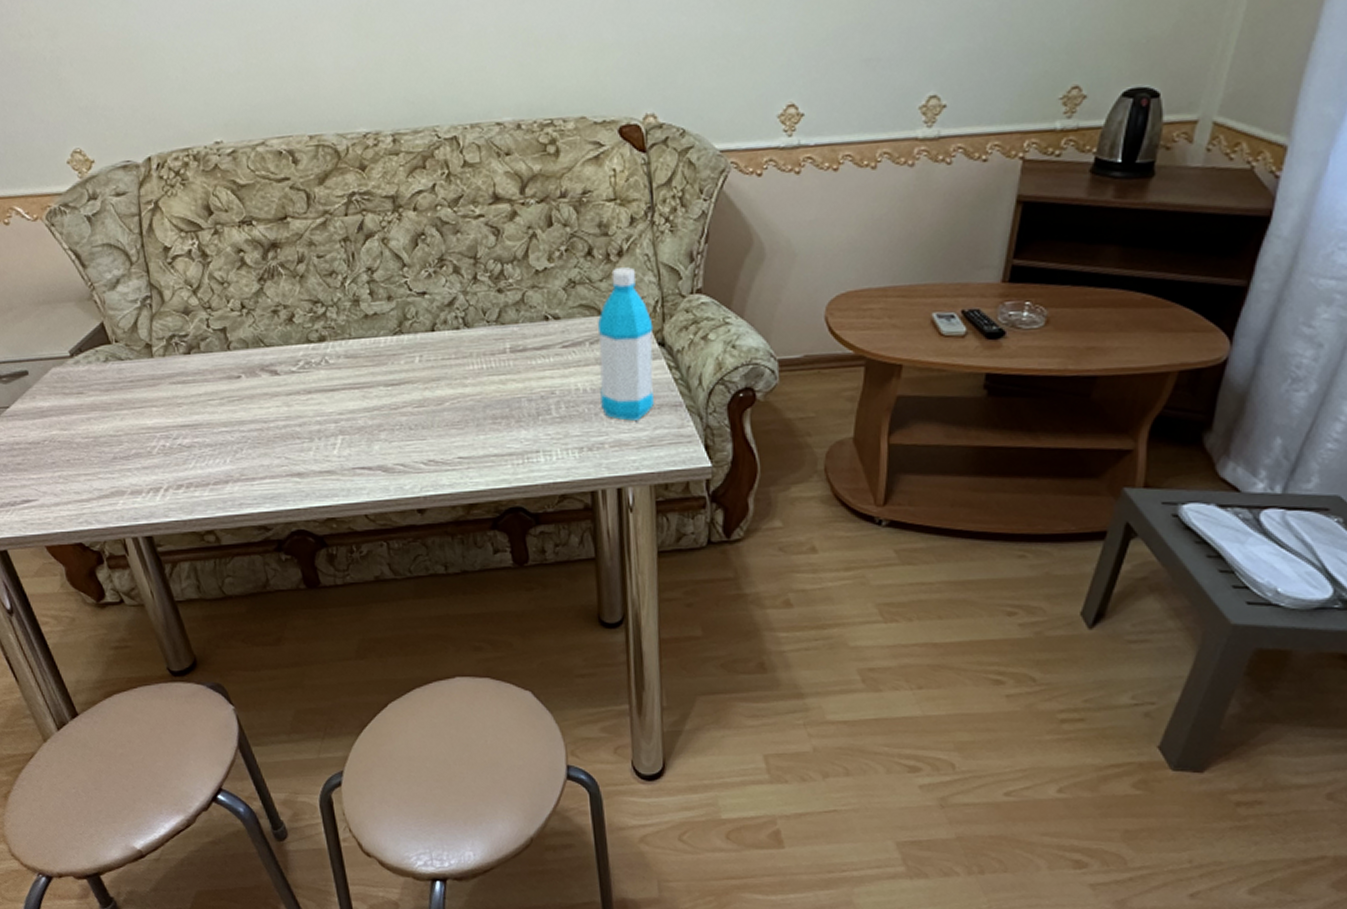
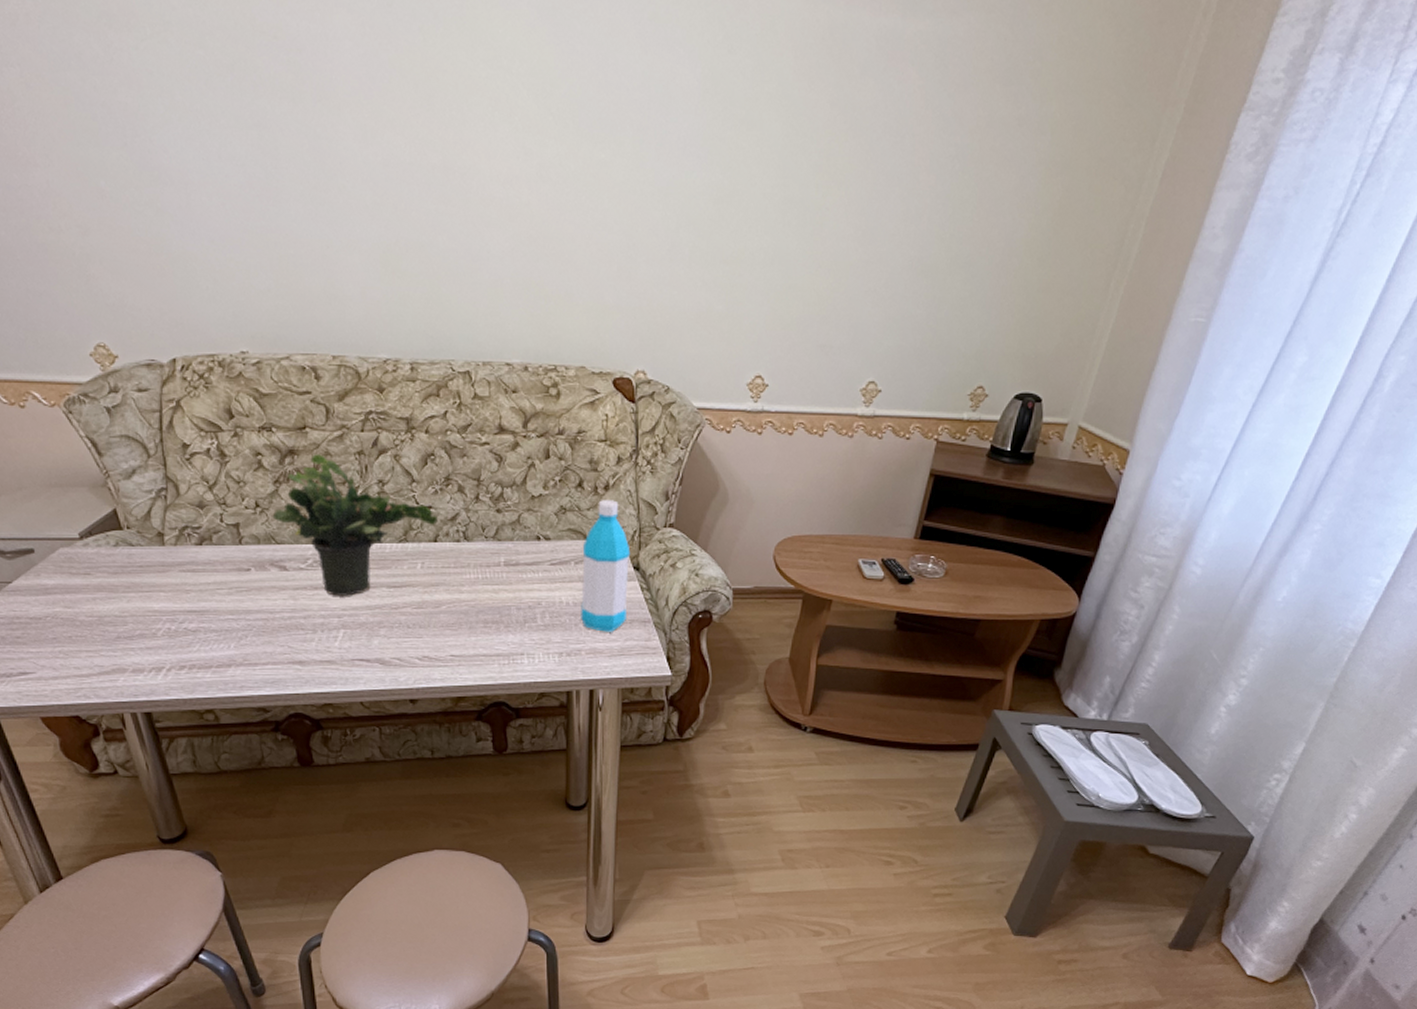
potted plant: none [259,245,435,399] -> present [272,454,439,596]

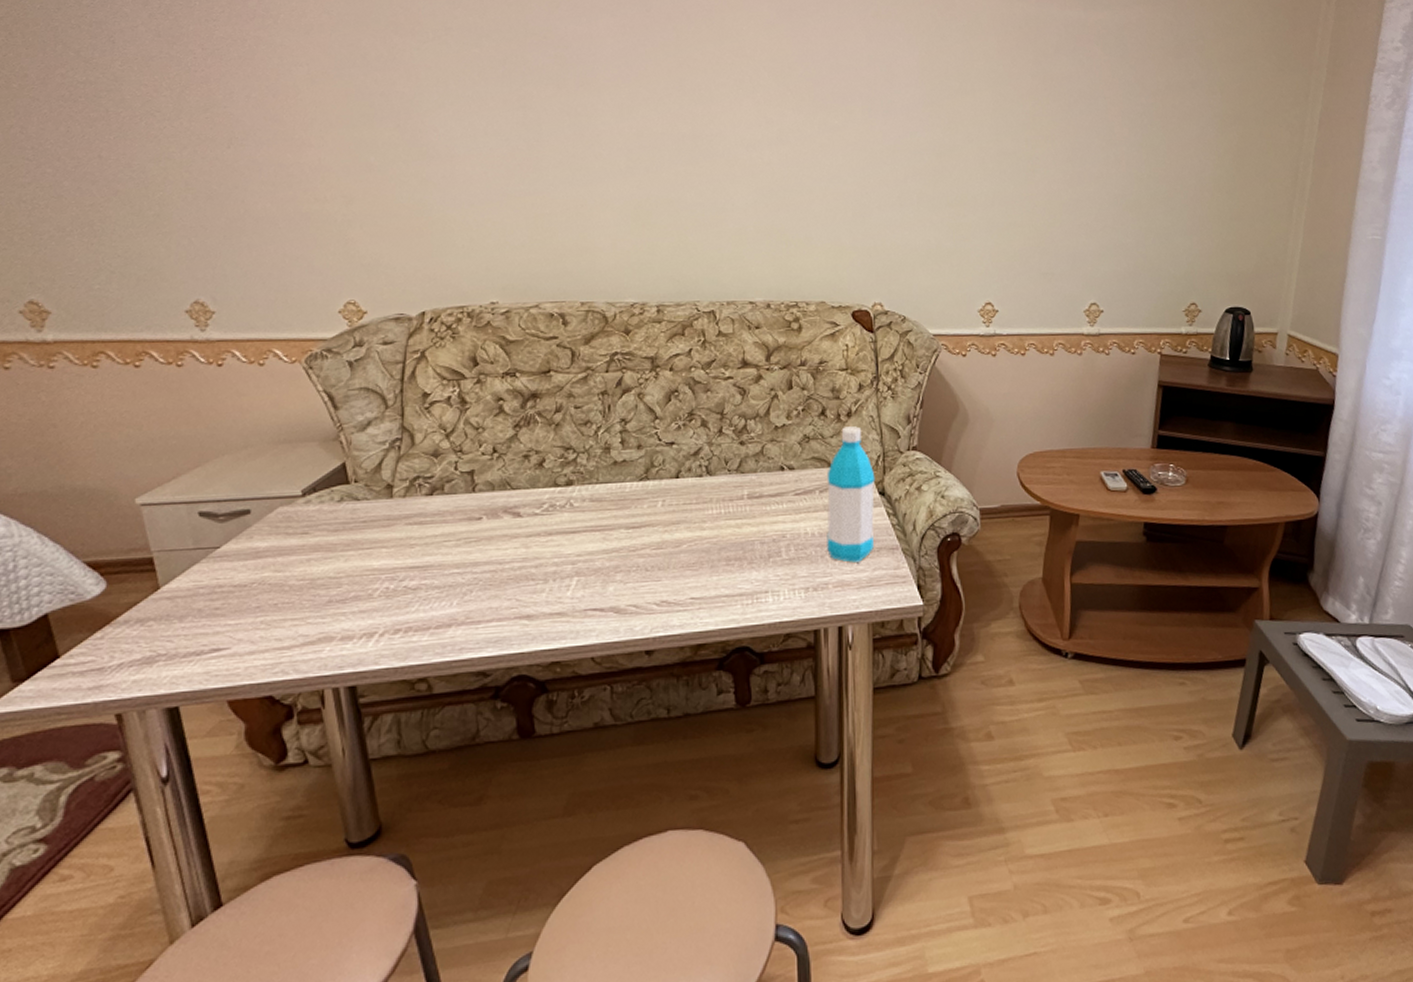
potted plant: present [272,454,439,596] -> none [509,396,682,541]

